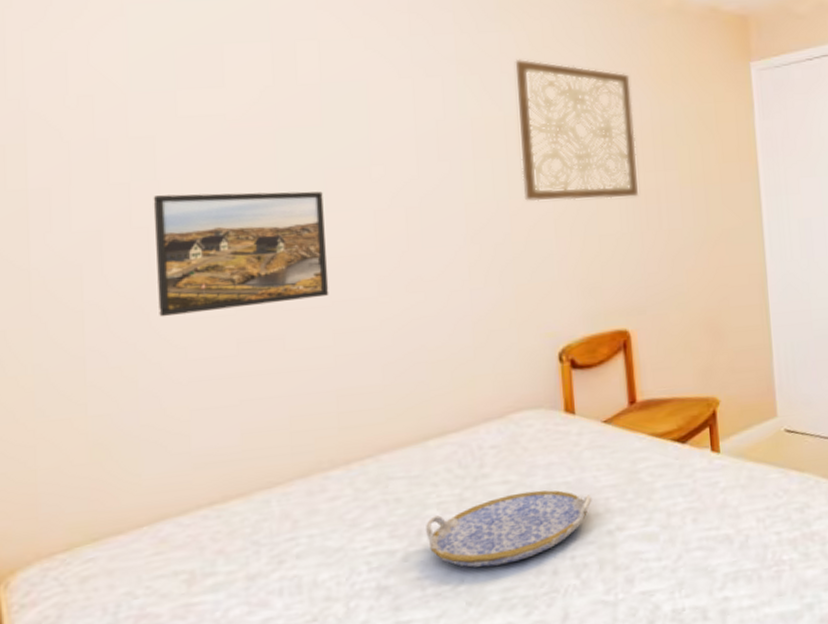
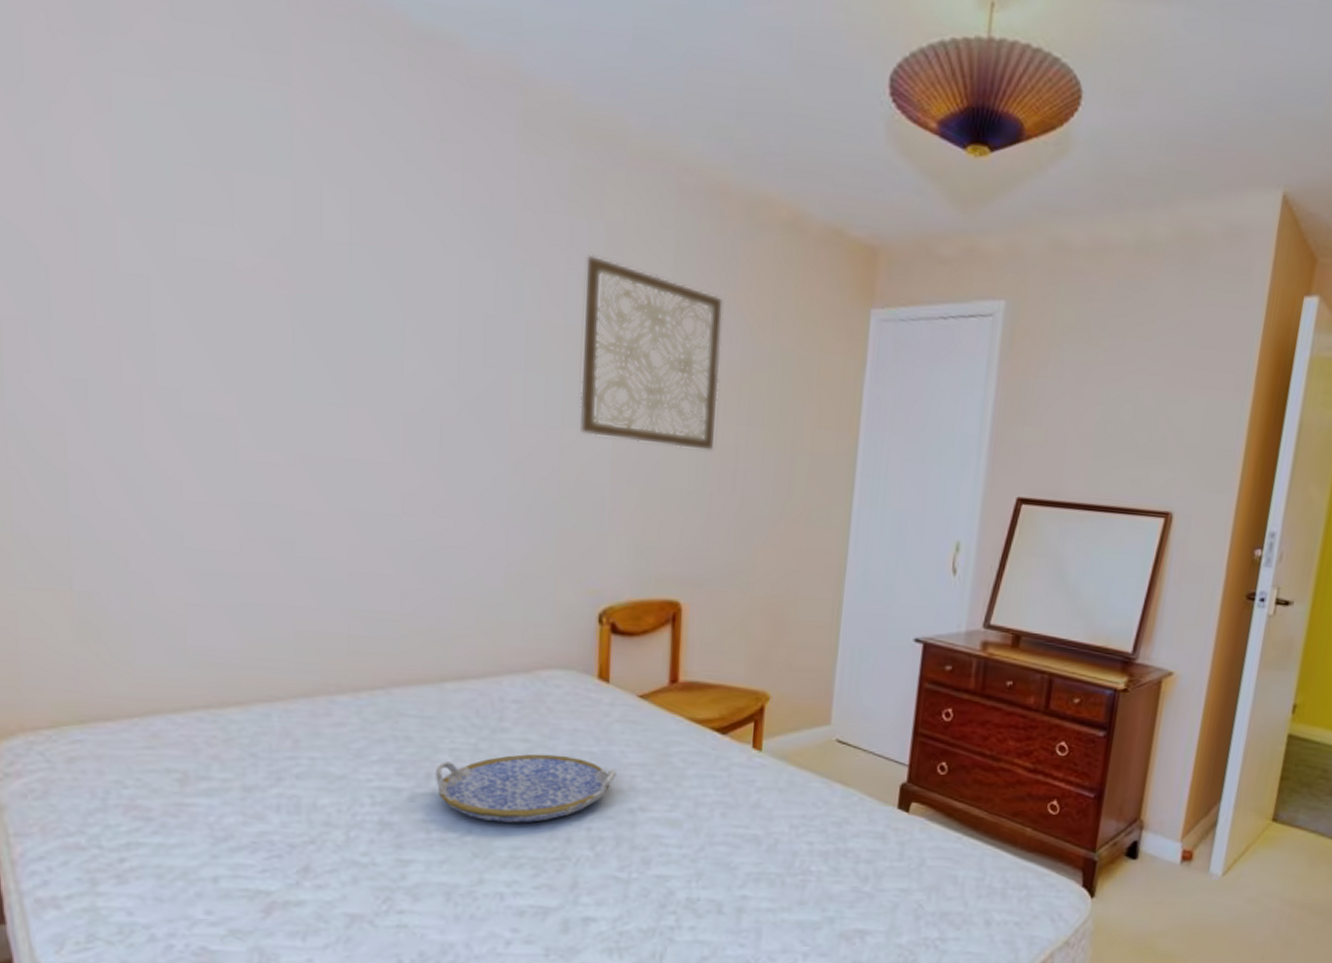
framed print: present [153,191,329,317] -> none [147,350,347,504]

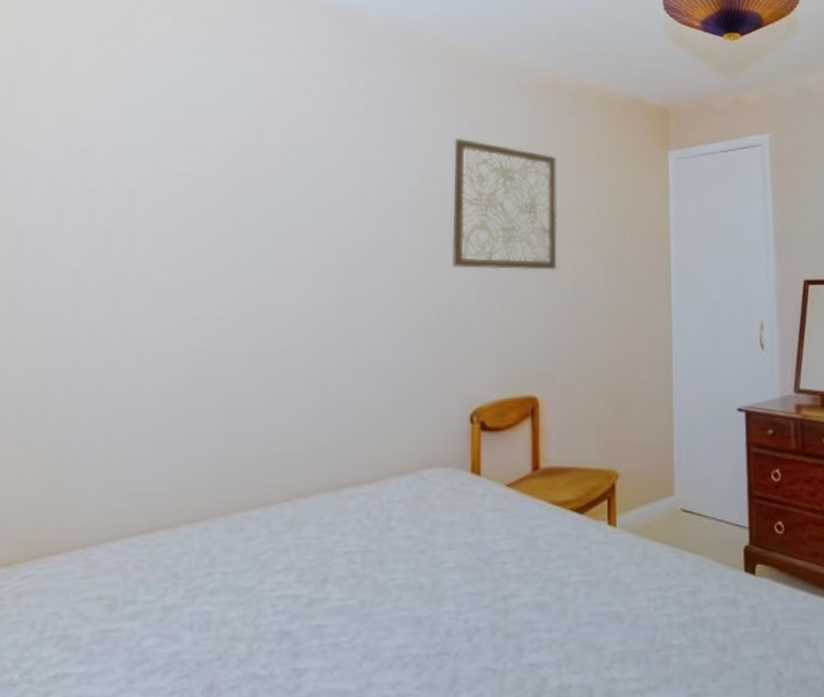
serving tray: present [436,754,617,823] -> none [331,548,490,622]

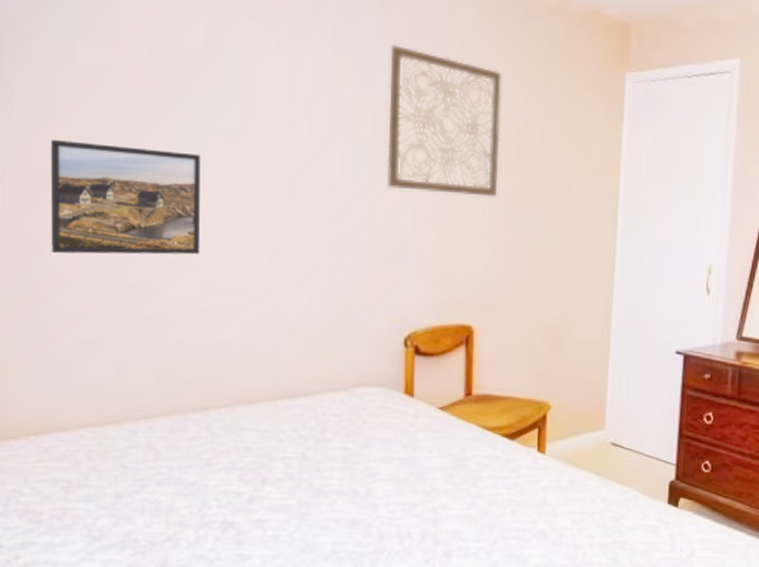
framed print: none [119,242,274,352] -> present [50,140,201,255]

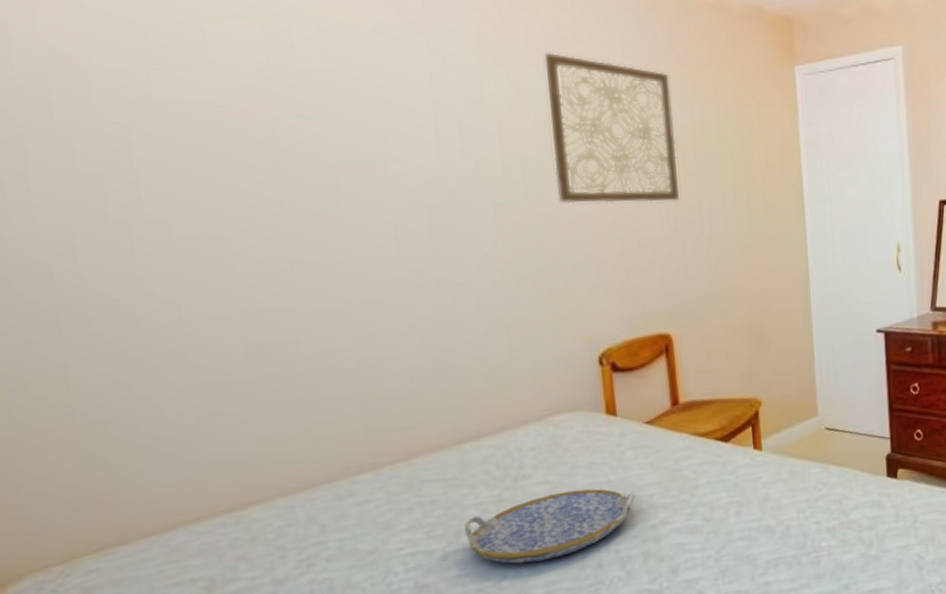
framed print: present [50,140,201,255] -> none [131,187,347,320]
serving tray: none [270,460,421,521] -> present [464,488,636,564]

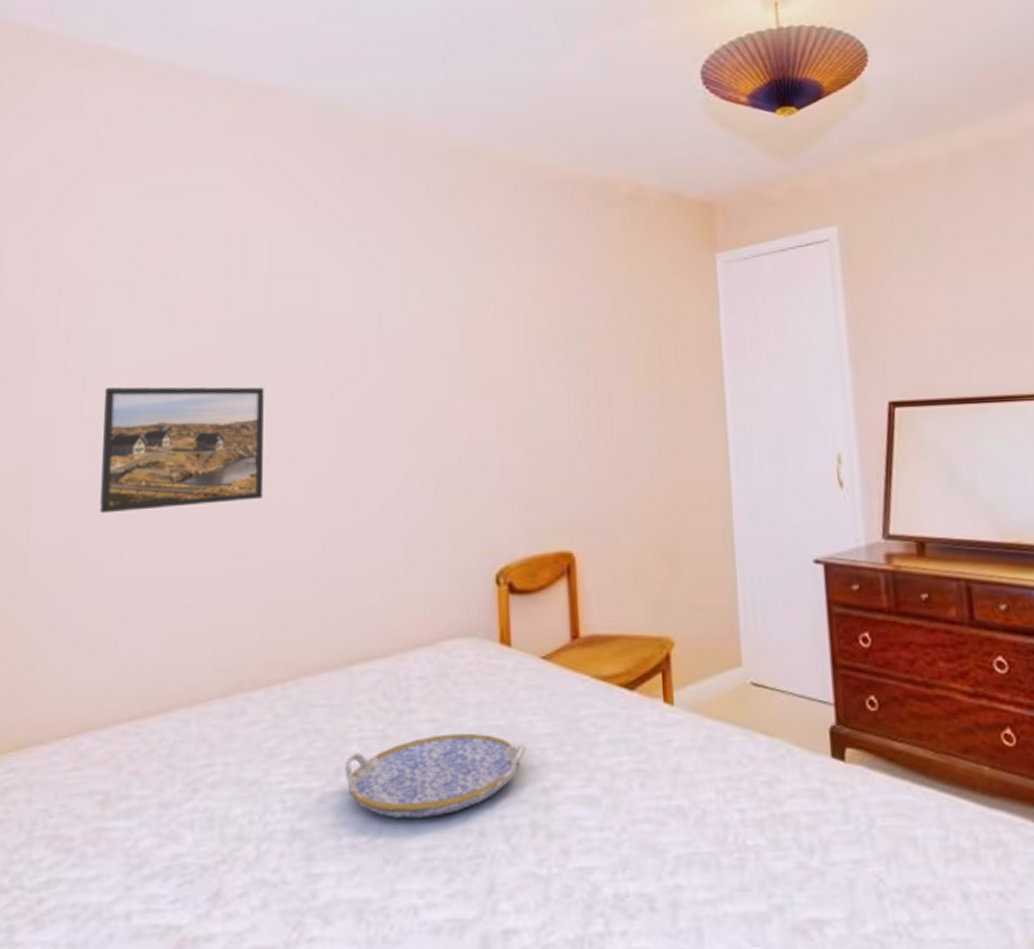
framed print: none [131,187,347,320] -> present [100,387,264,514]
wall art: present [544,52,679,203] -> none [463,250,588,404]

